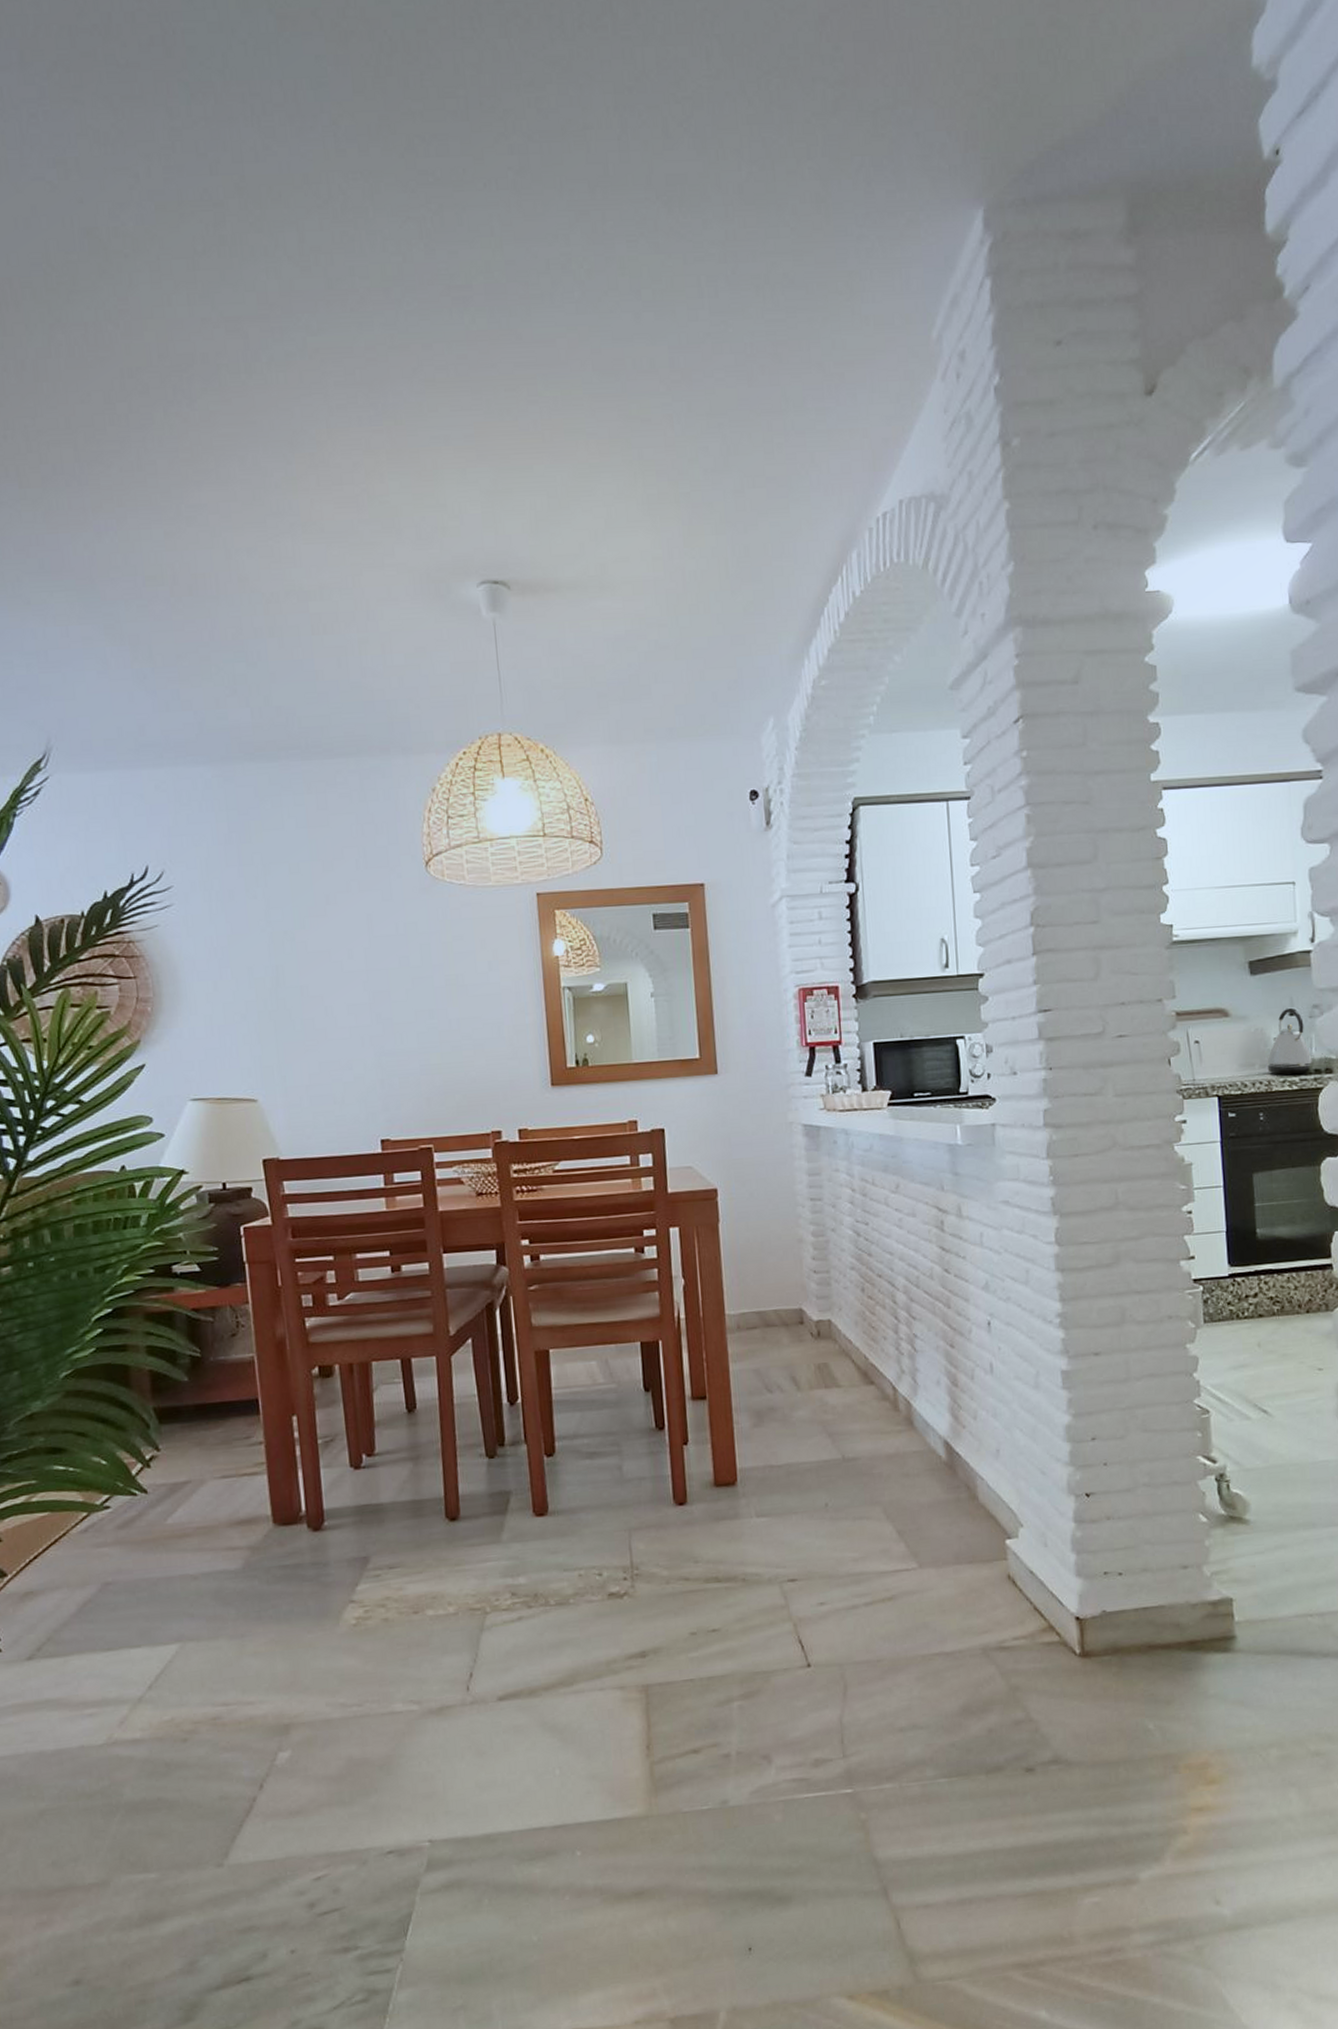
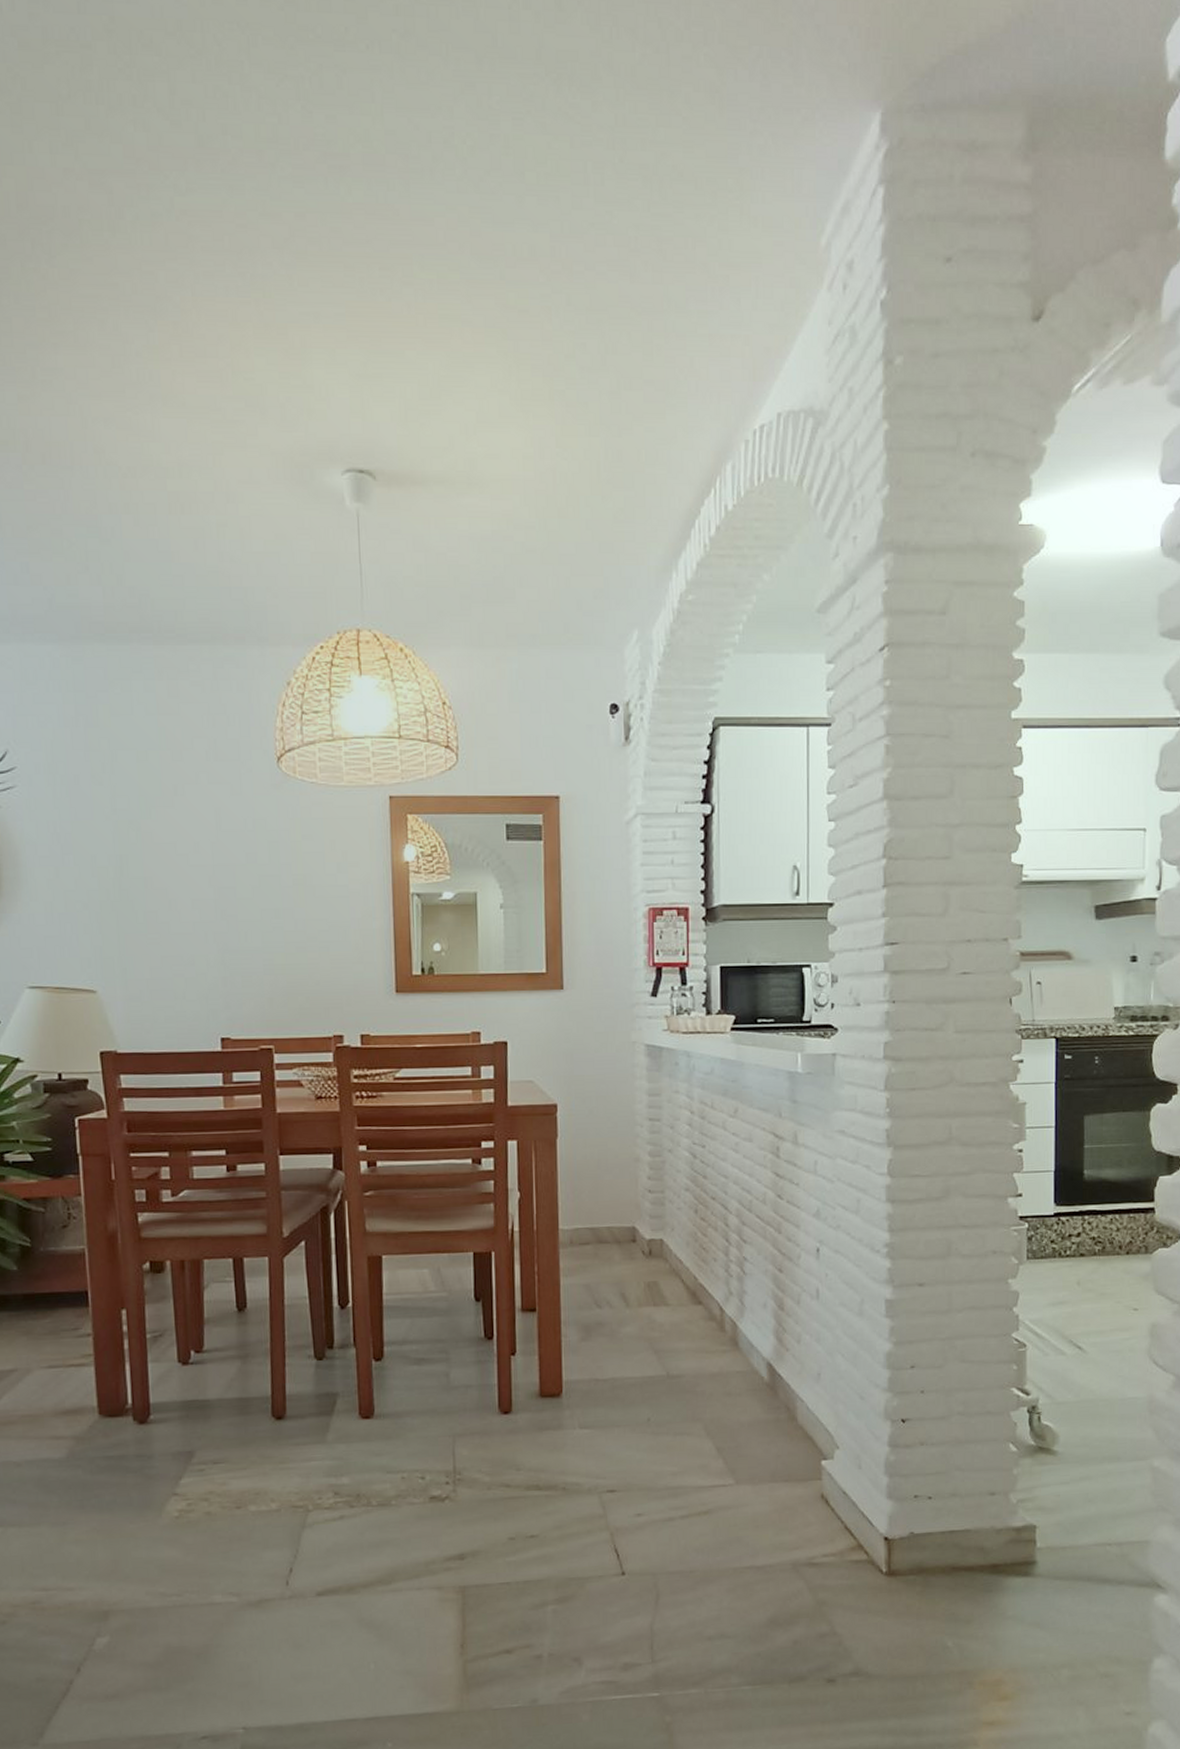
kettle: present [1266,1007,1312,1076] -> none [1105,954,1150,1021]

